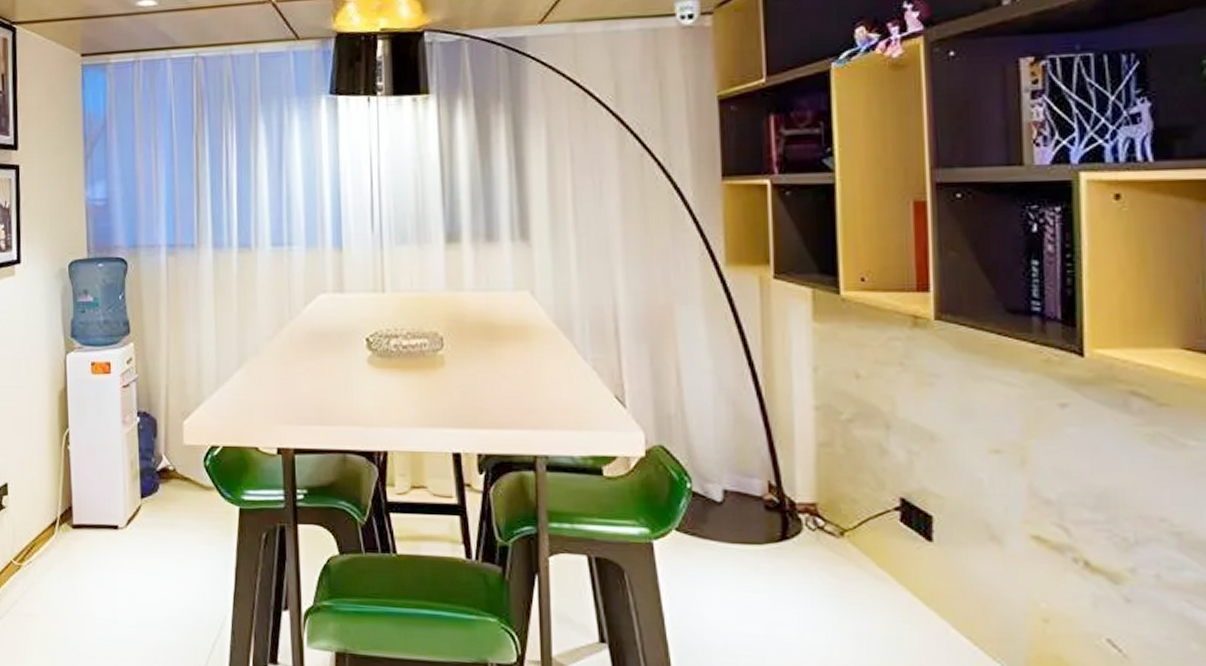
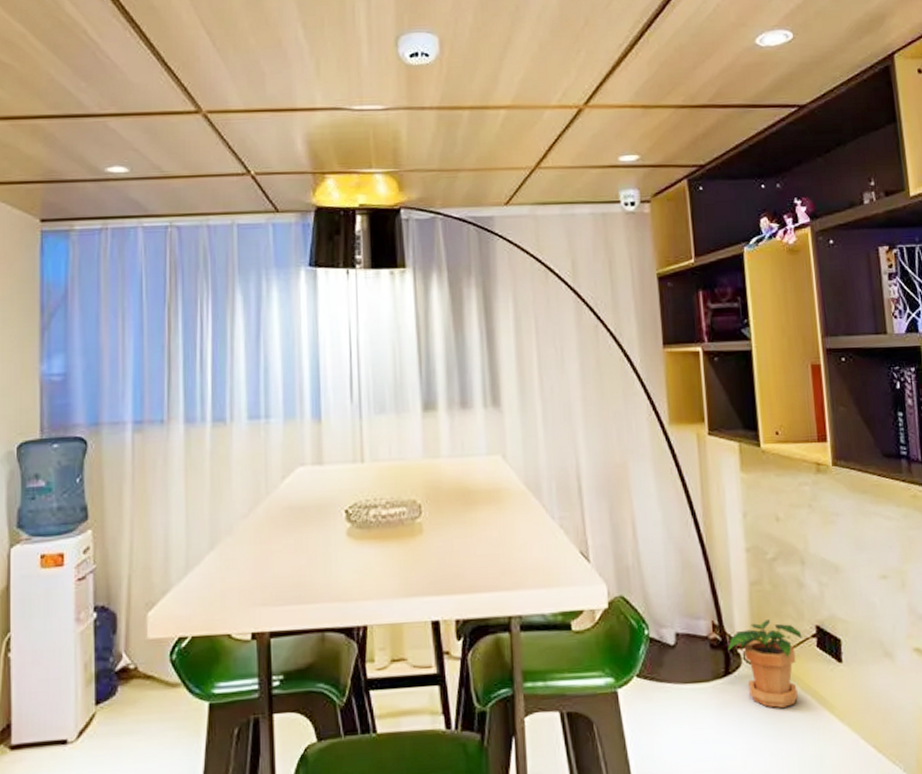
potted plant: none [786,485,882,582] -> present [728,619,802,708]

